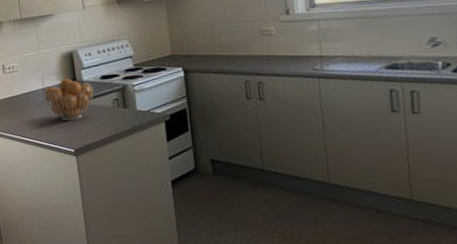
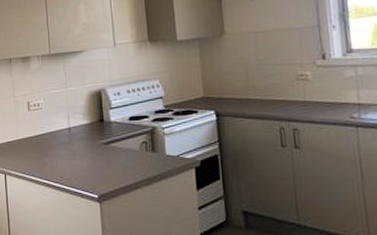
fruit basket: present [43,78,95,121] -> none [68,117,123,164]

